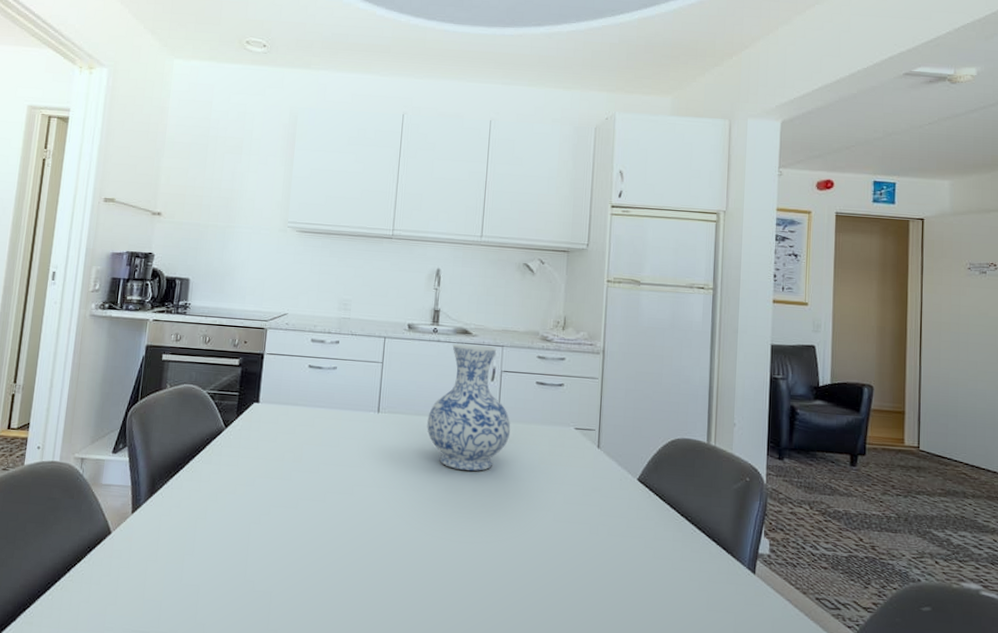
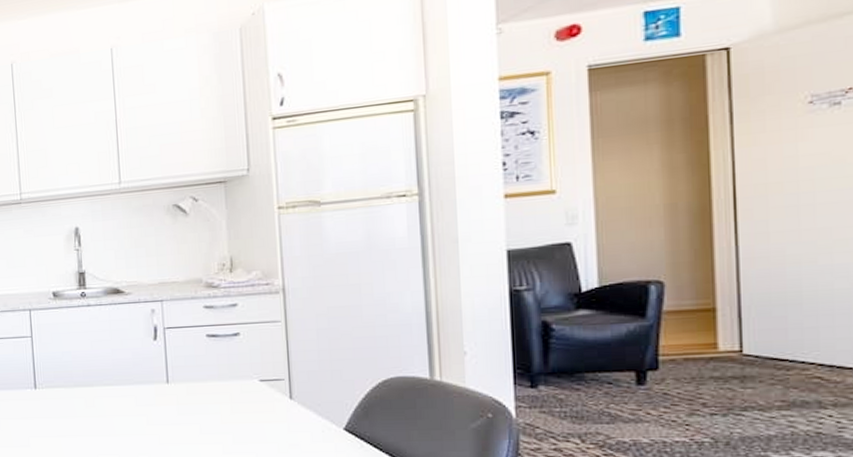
vase: present [427,343,511,472] -> none [89,303,184,440]

